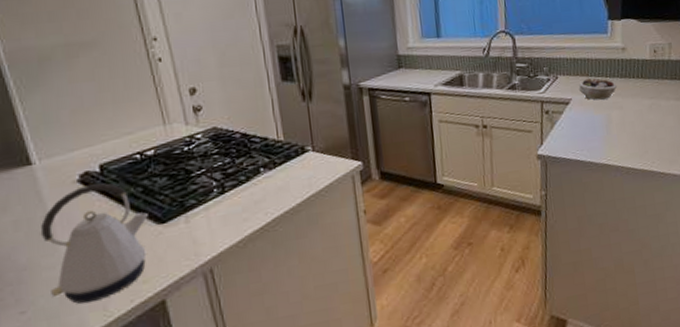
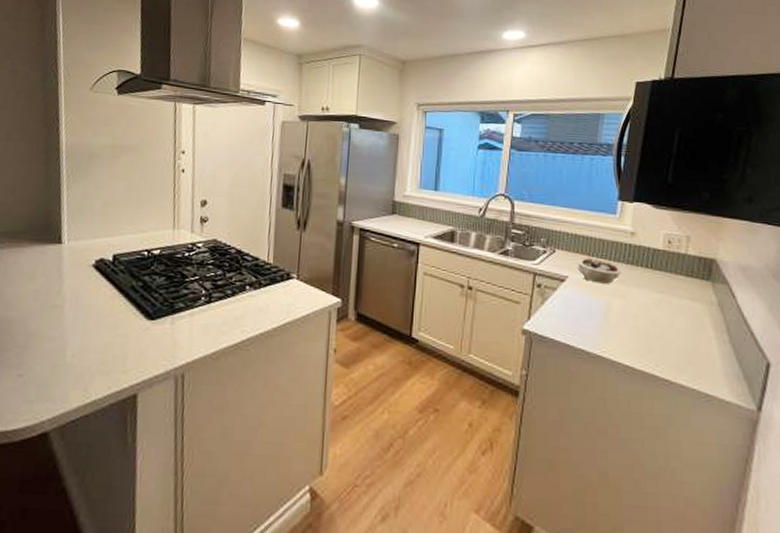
kettle: present [40,183,148,304] -> none [46,271,142,381]

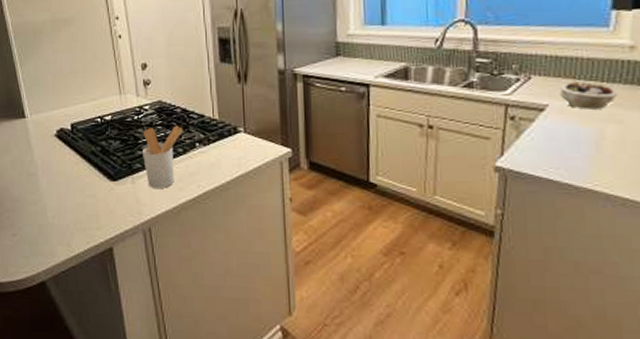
utensil holder: none [187,265,235,331] -> present [143,125,183,188]

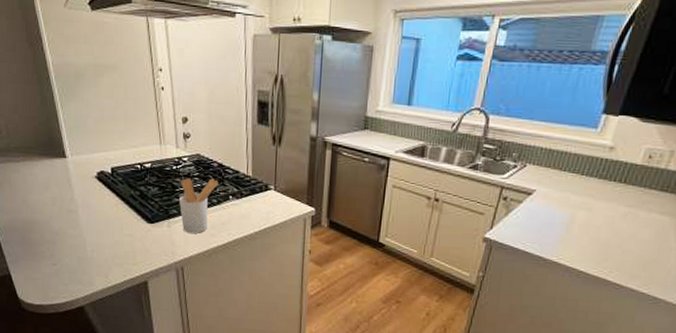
succulent planter: present [559,81,619,109] -> none [546,172,593,198]

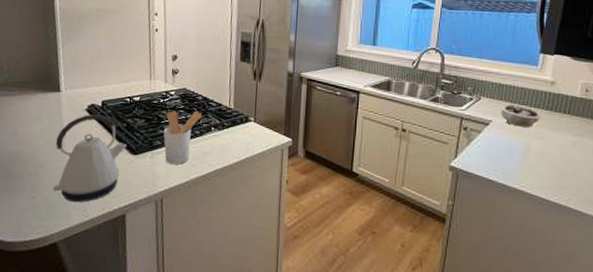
kettle: none [68,181,142,270] -> present [53,114,126,203]
succulent planter: none [546,172,593,198] -> present [500,105,542,128]

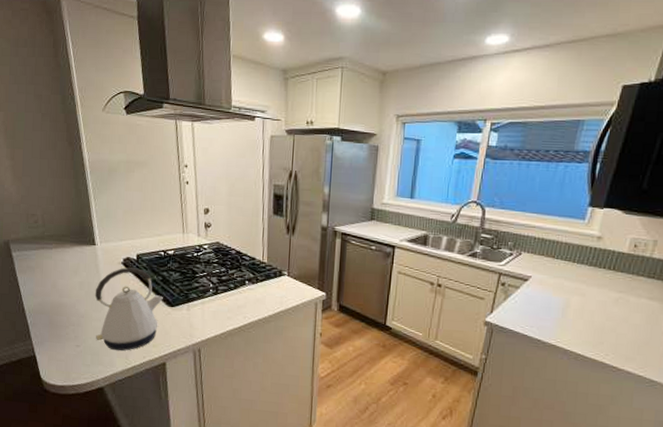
utensil holder: present [163,110,202,164] -> none [199,264,236,317]
succulent planter: present [500,105,542,128] -> none [540,260,584,284]

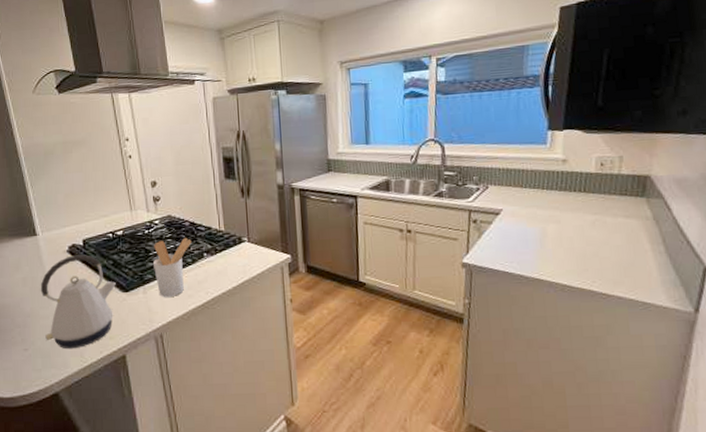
utensil holder: none [199,264,236,317] -> present [153,237,192,297]

